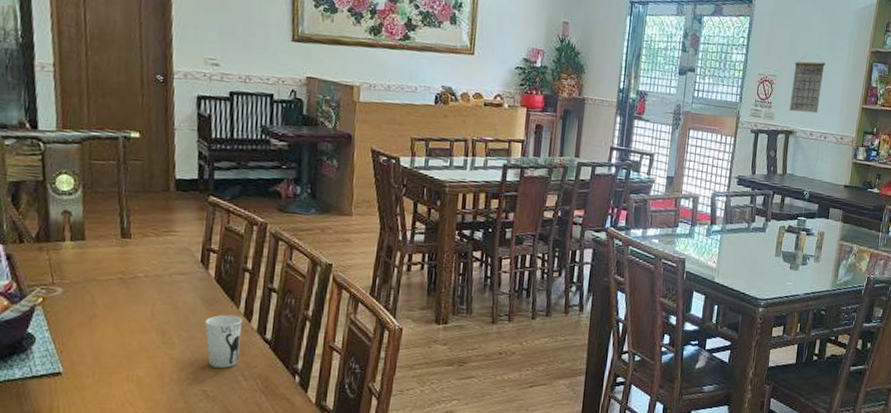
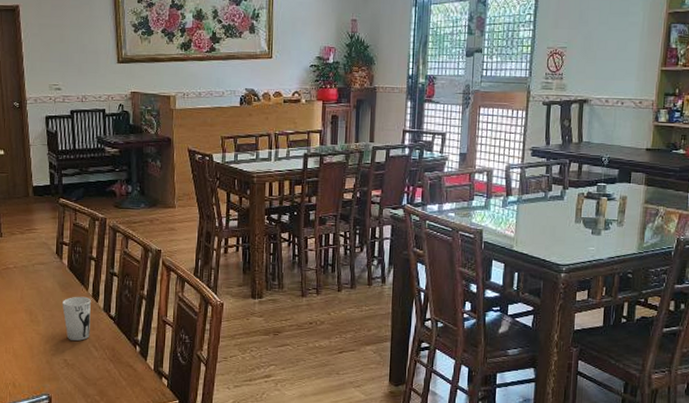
calendar: present [790,55,826,114] -> none [582,24,619,80]

